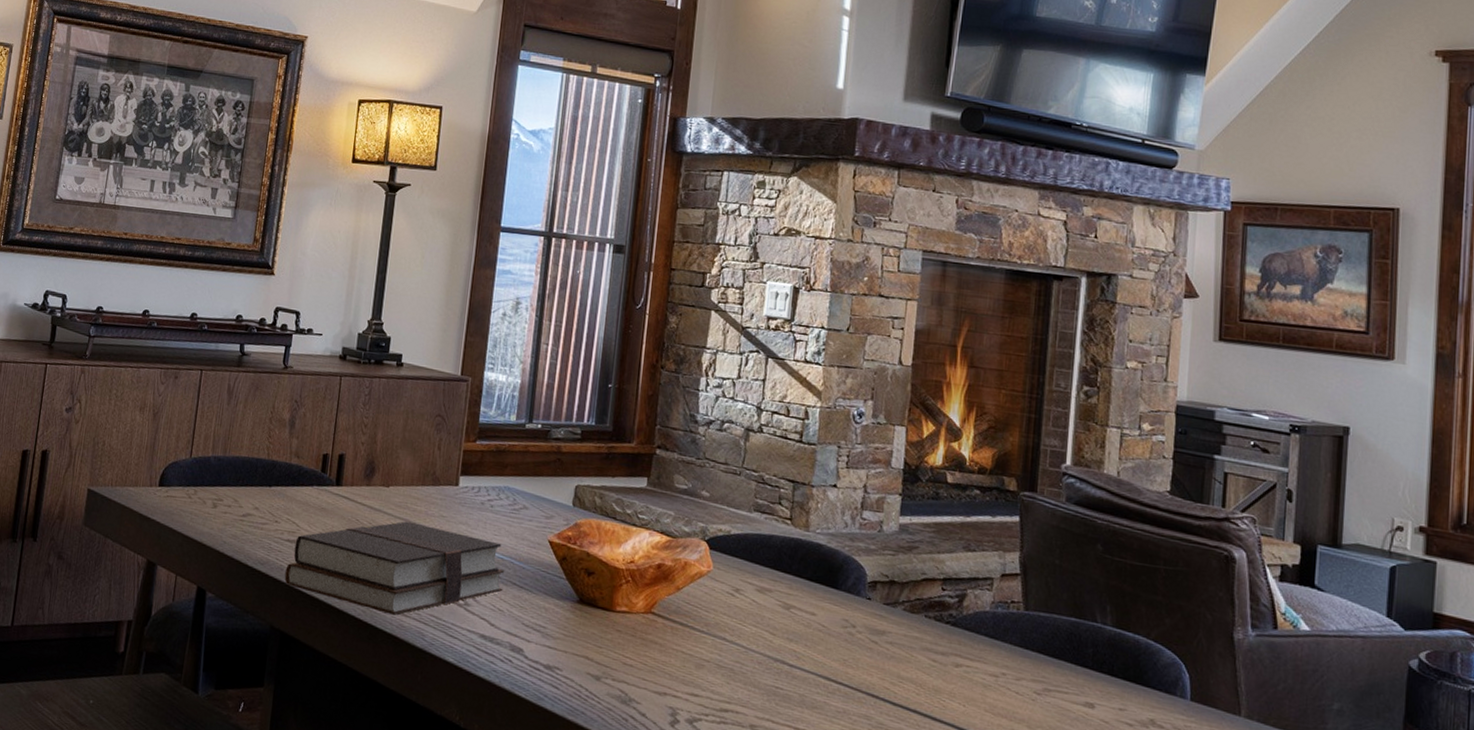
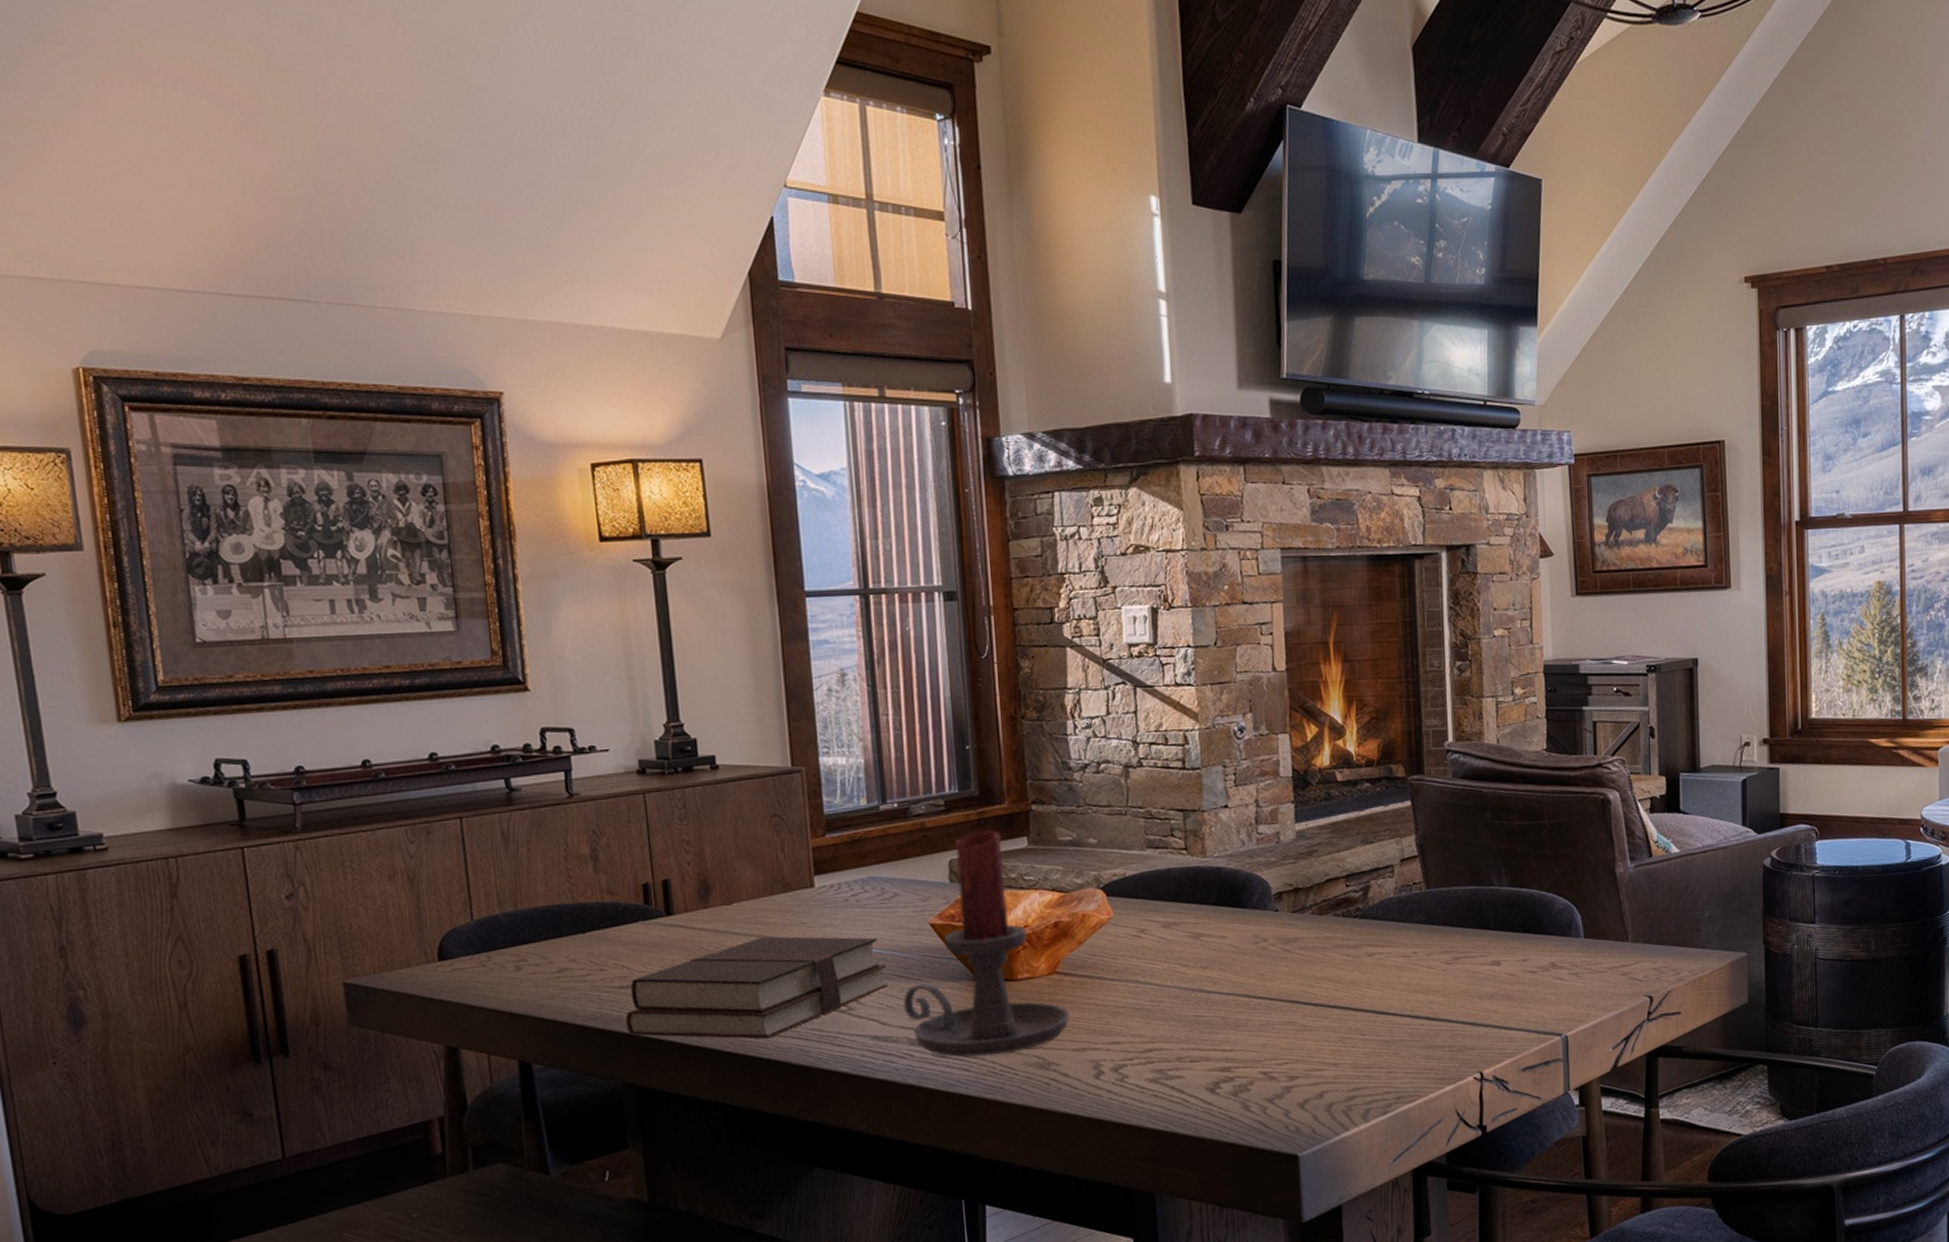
candle holder: none [512,462,658,682] -> present [903,829,1071,1057]

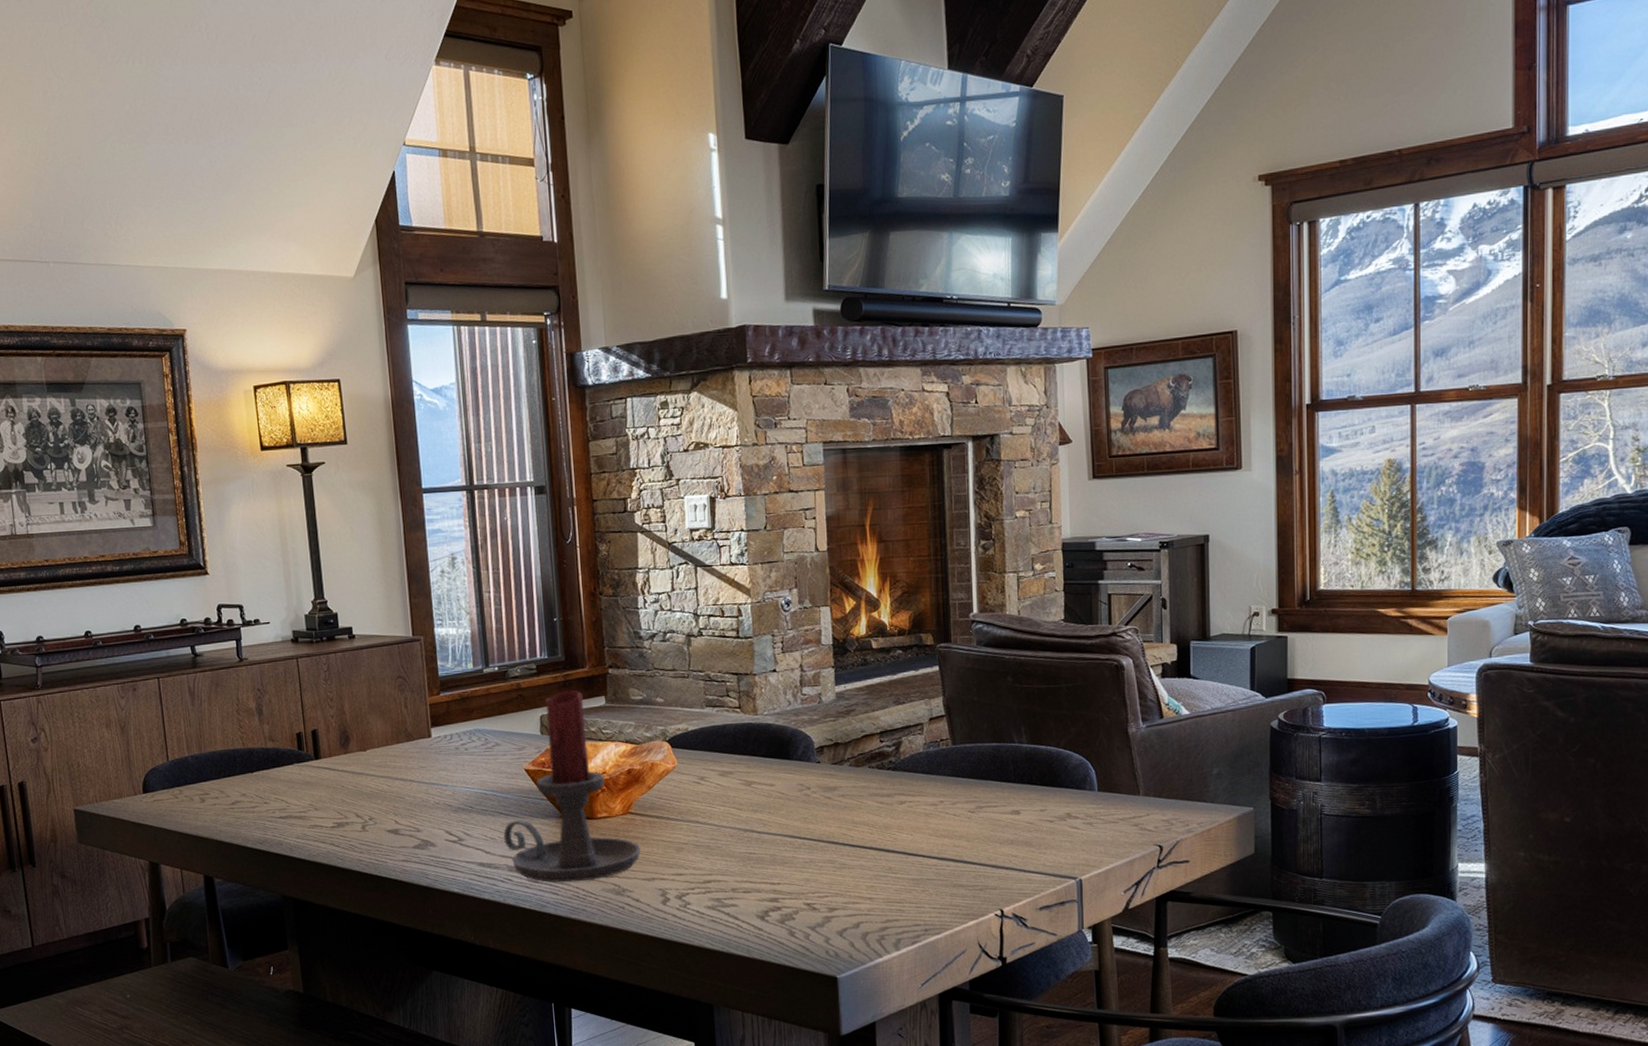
bible: present [625,936,889,1039] -> none [284,778,492,863]

